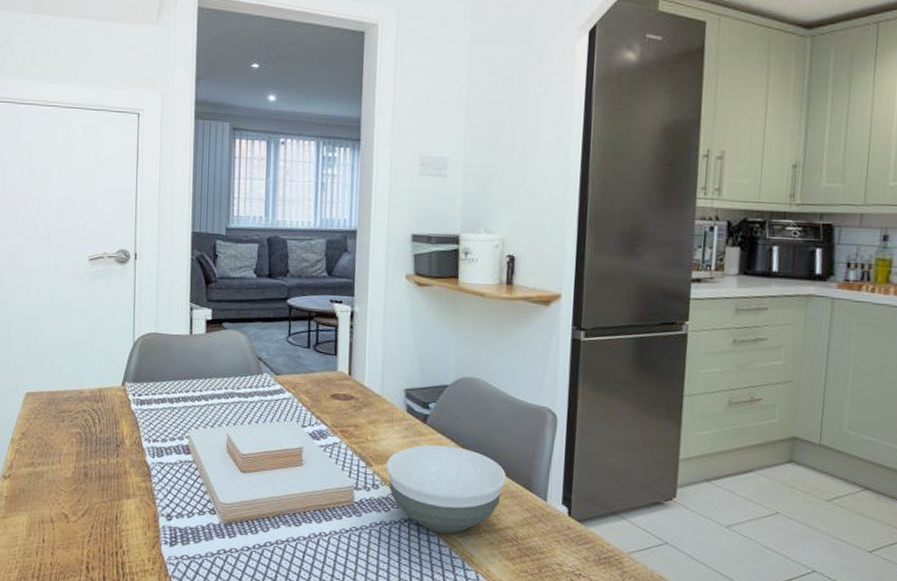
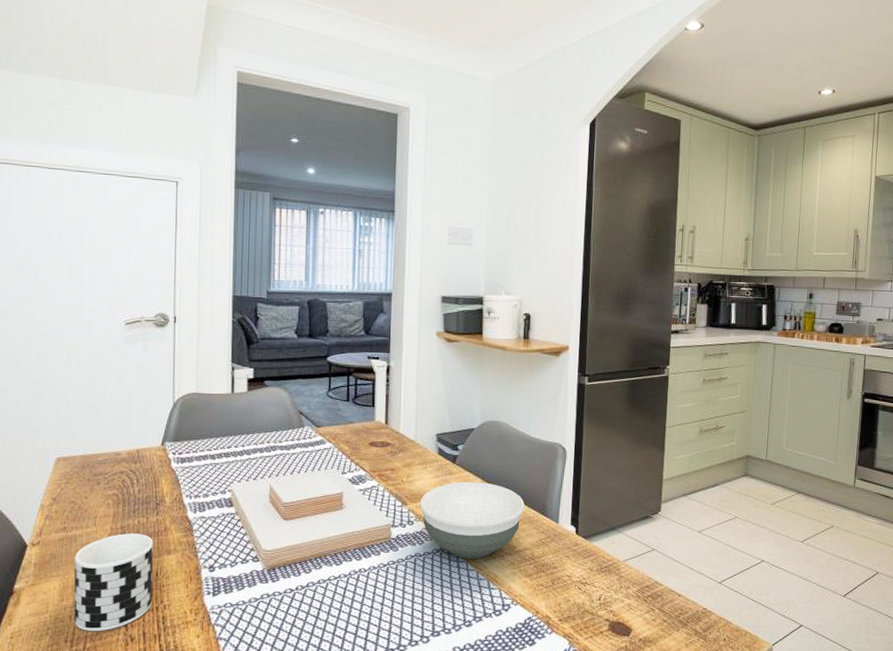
cup: none [40,473,113,571] -> present [74,533,153,632]

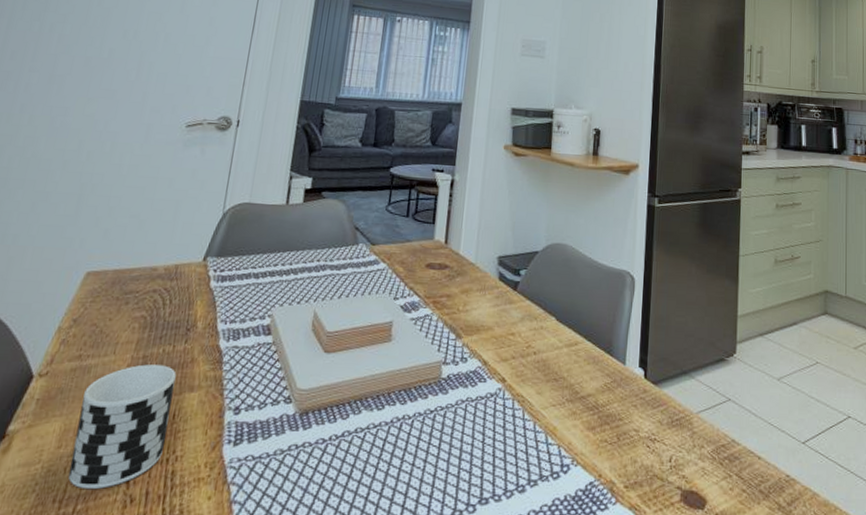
bowl: present [419,482,526,559] -> none [475,312,590,406]

